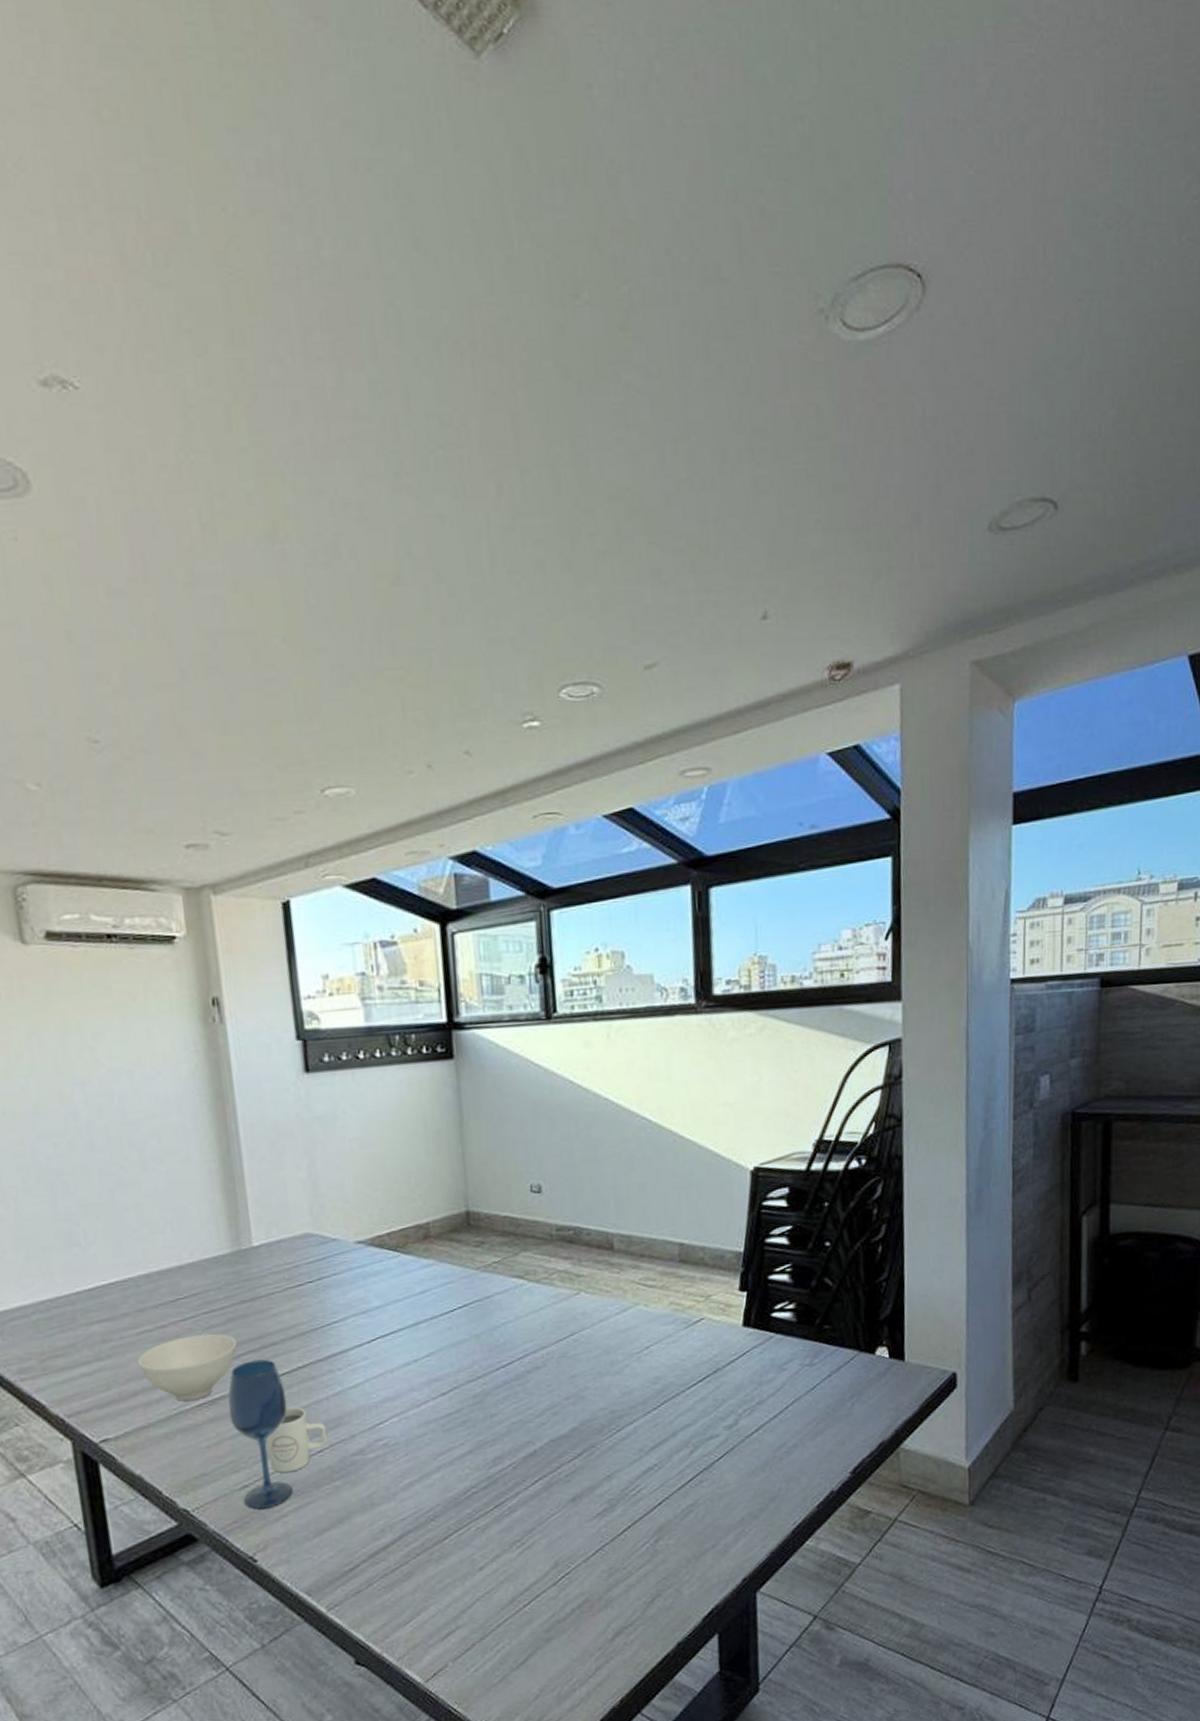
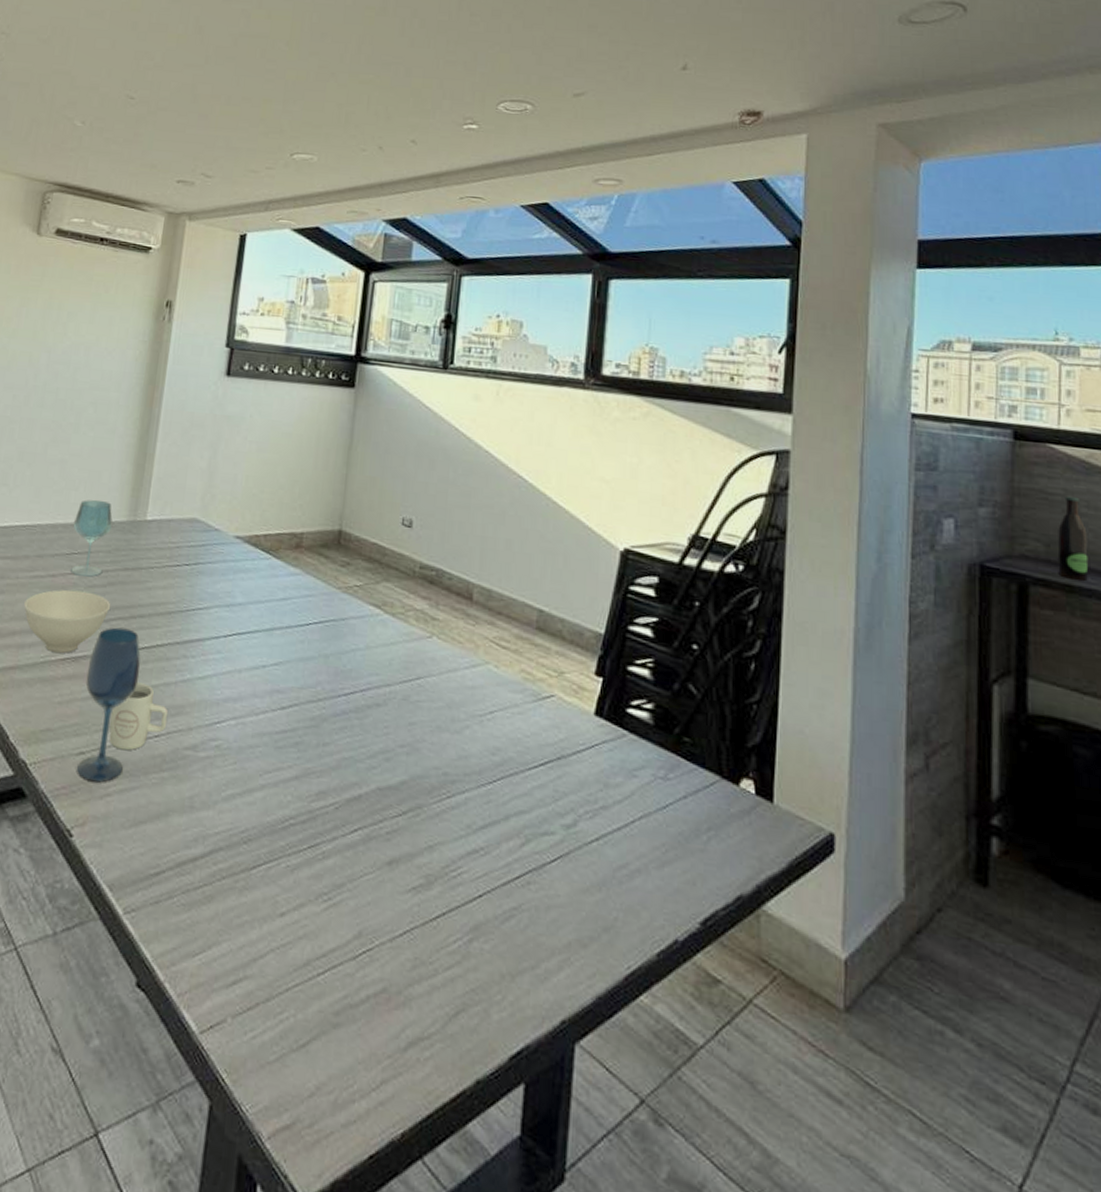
wine glass: none [169,1237,218,1321] -> present [70,500,113,577]
bottle: none [1136,1031,1161,1110] -> present [1057,496,1089,582]

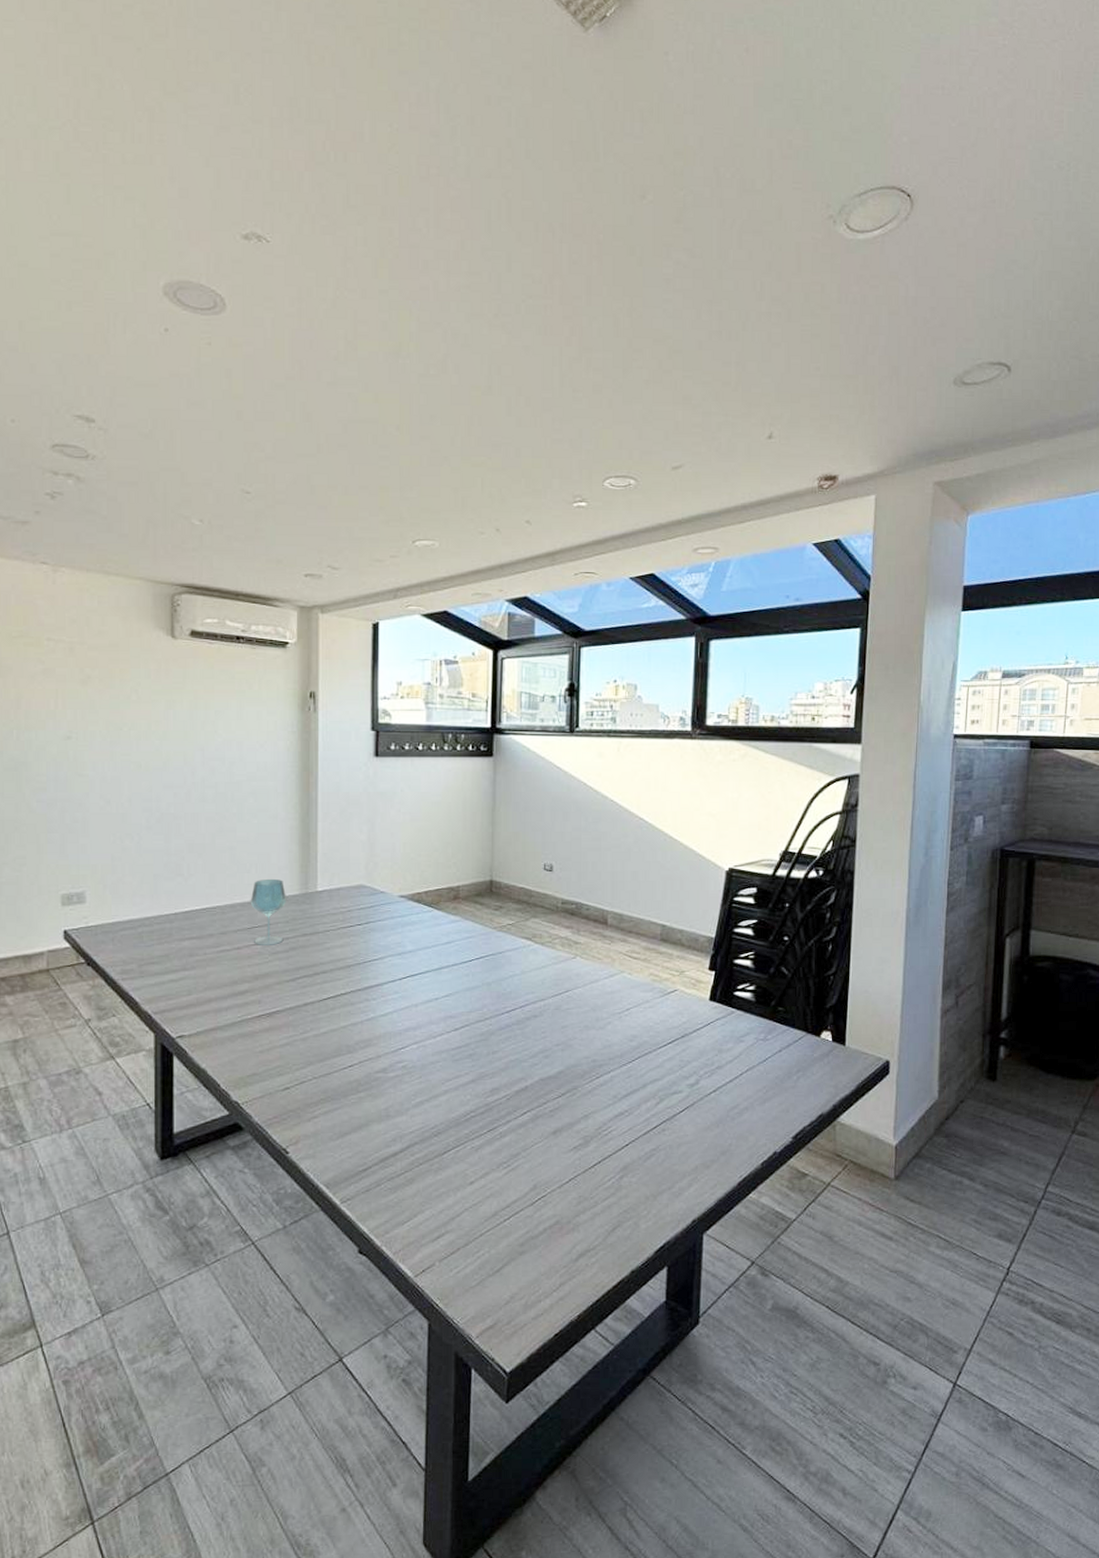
bowl: present [24,589,111,654] -> none [216,958,295,1012]
wineglass: present [77,627,141,782] -> none [282,984,329,1109]
mug: present [109,682,169,751] -> none [308,1026,358,1081]
bottle: present [1057,496,1089,582] -> none [1057,789,1079,854]

